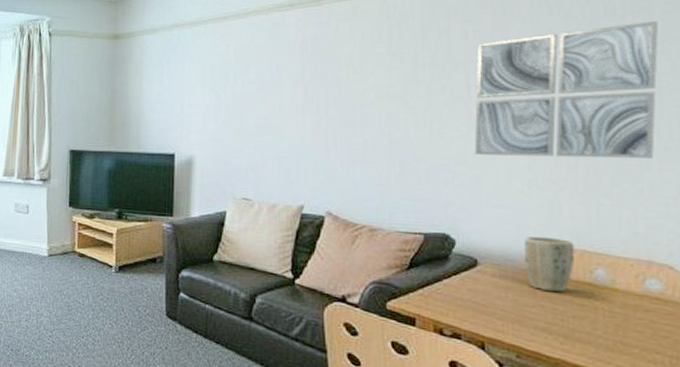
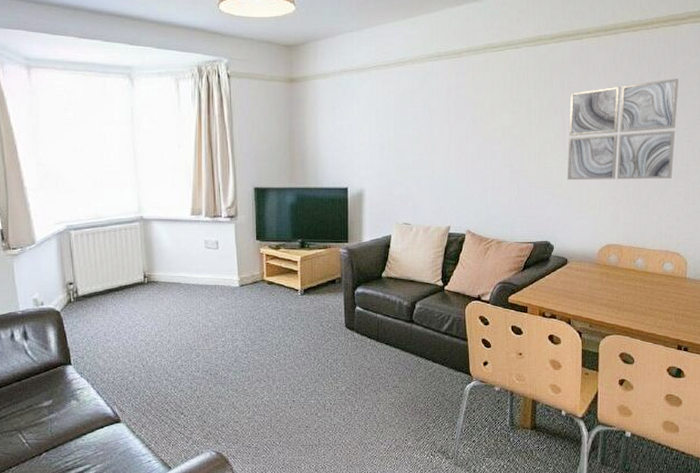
plant pot: present [523,236,575,293] -> none [595,238,626,278]

